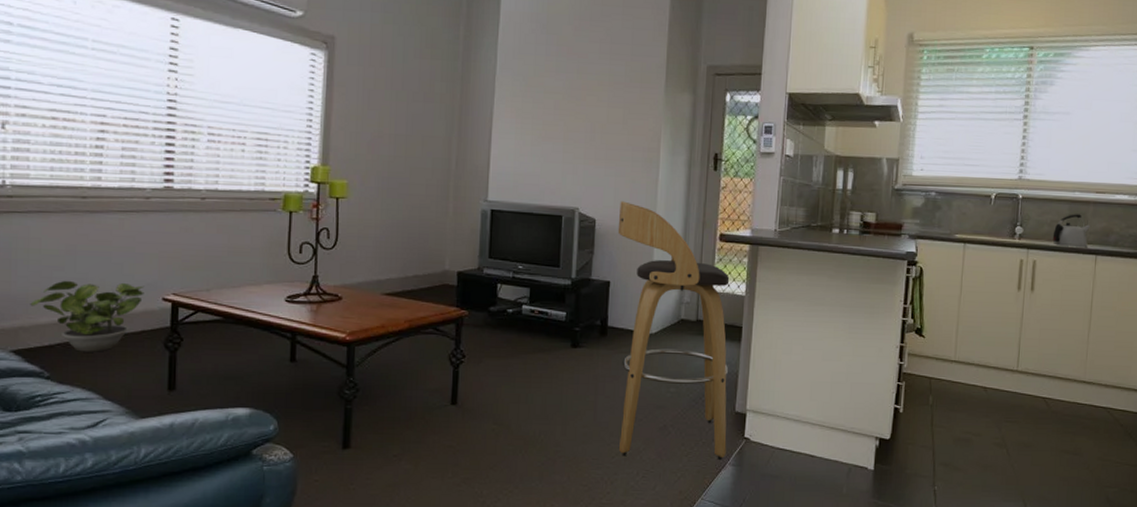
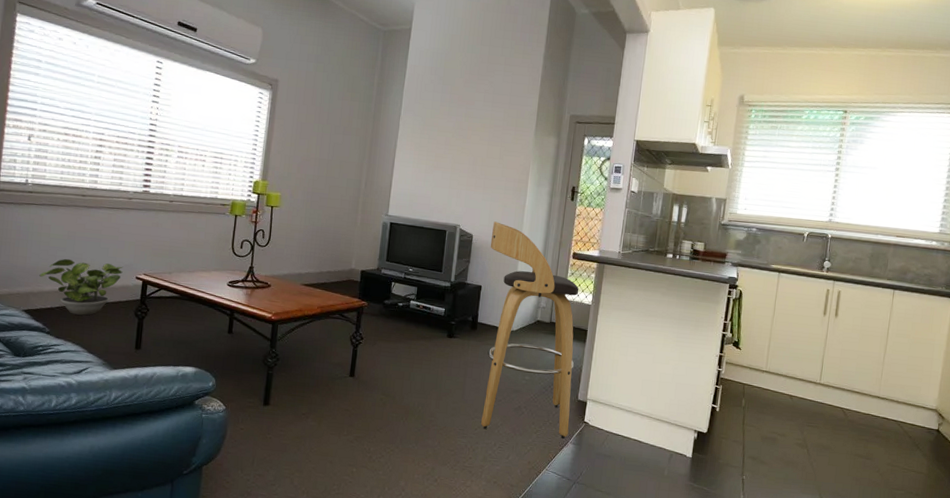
kettle: present [1052,214,1090,248] -> none [856,253,890,283]

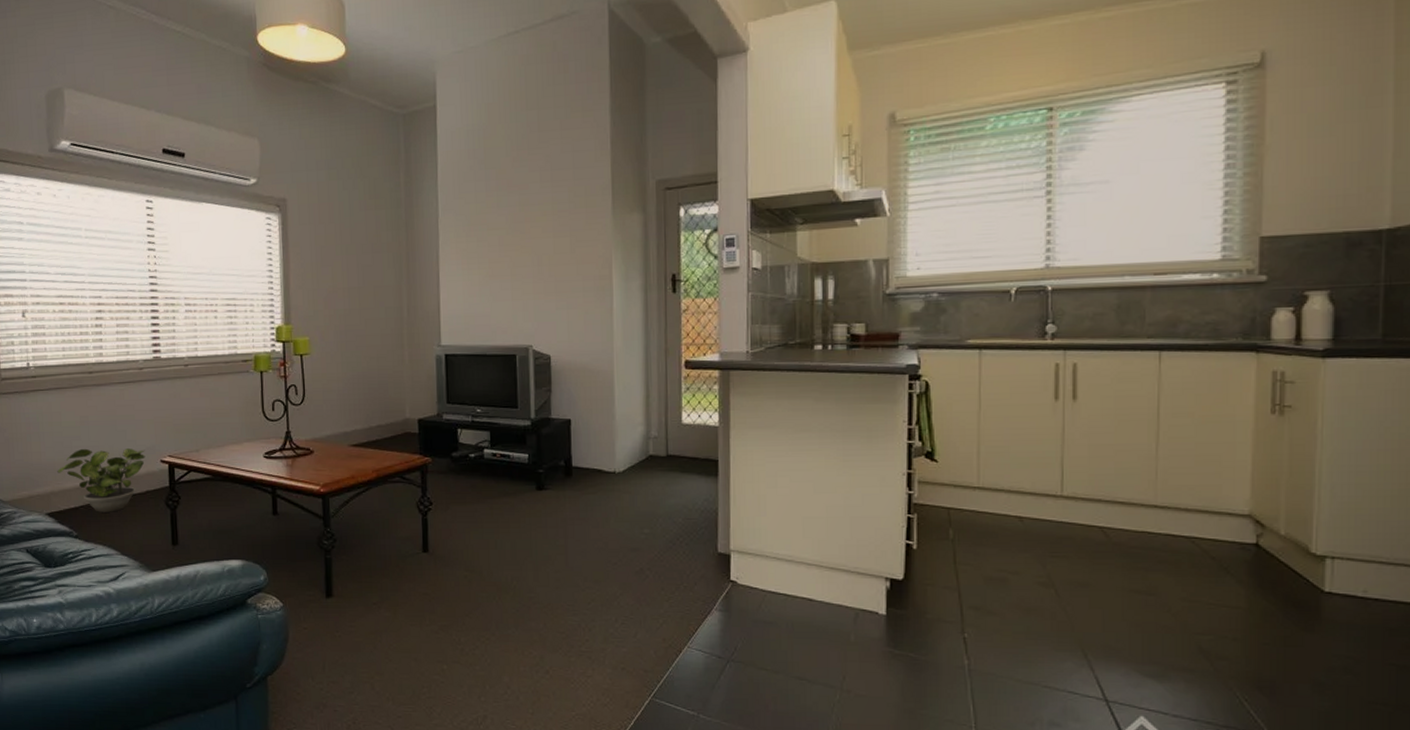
bar stool: present [481,221,579,439] -> none [574,334,711,605]

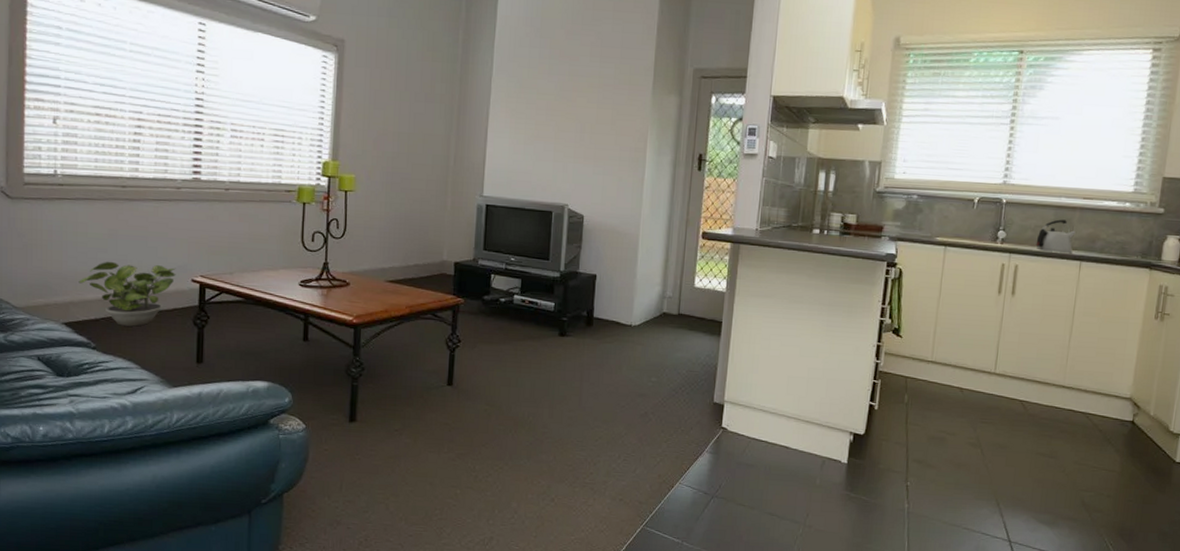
kettle: none [1097,302,1149,344] -> present [1036,219,1076,254]

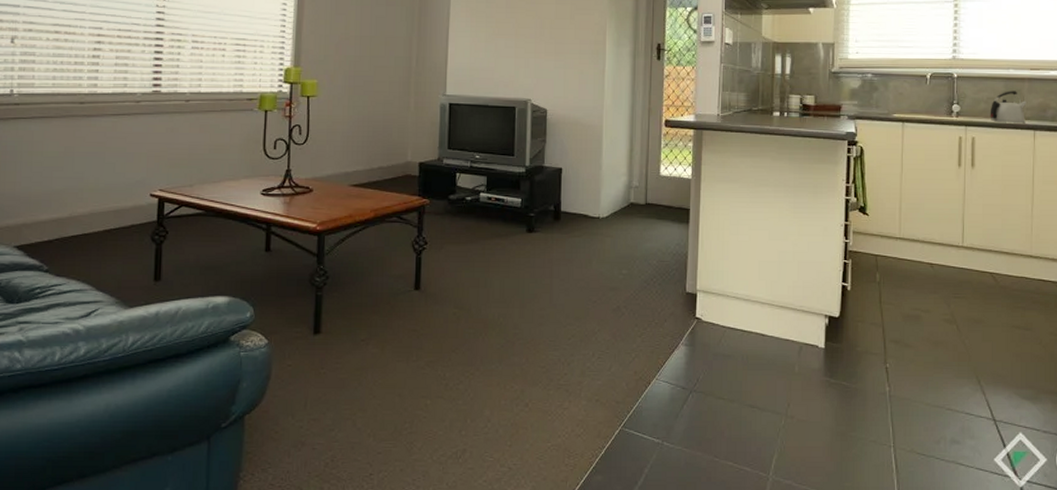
potted plant: present [79,261,176,327] -> none [32,179,134,246]

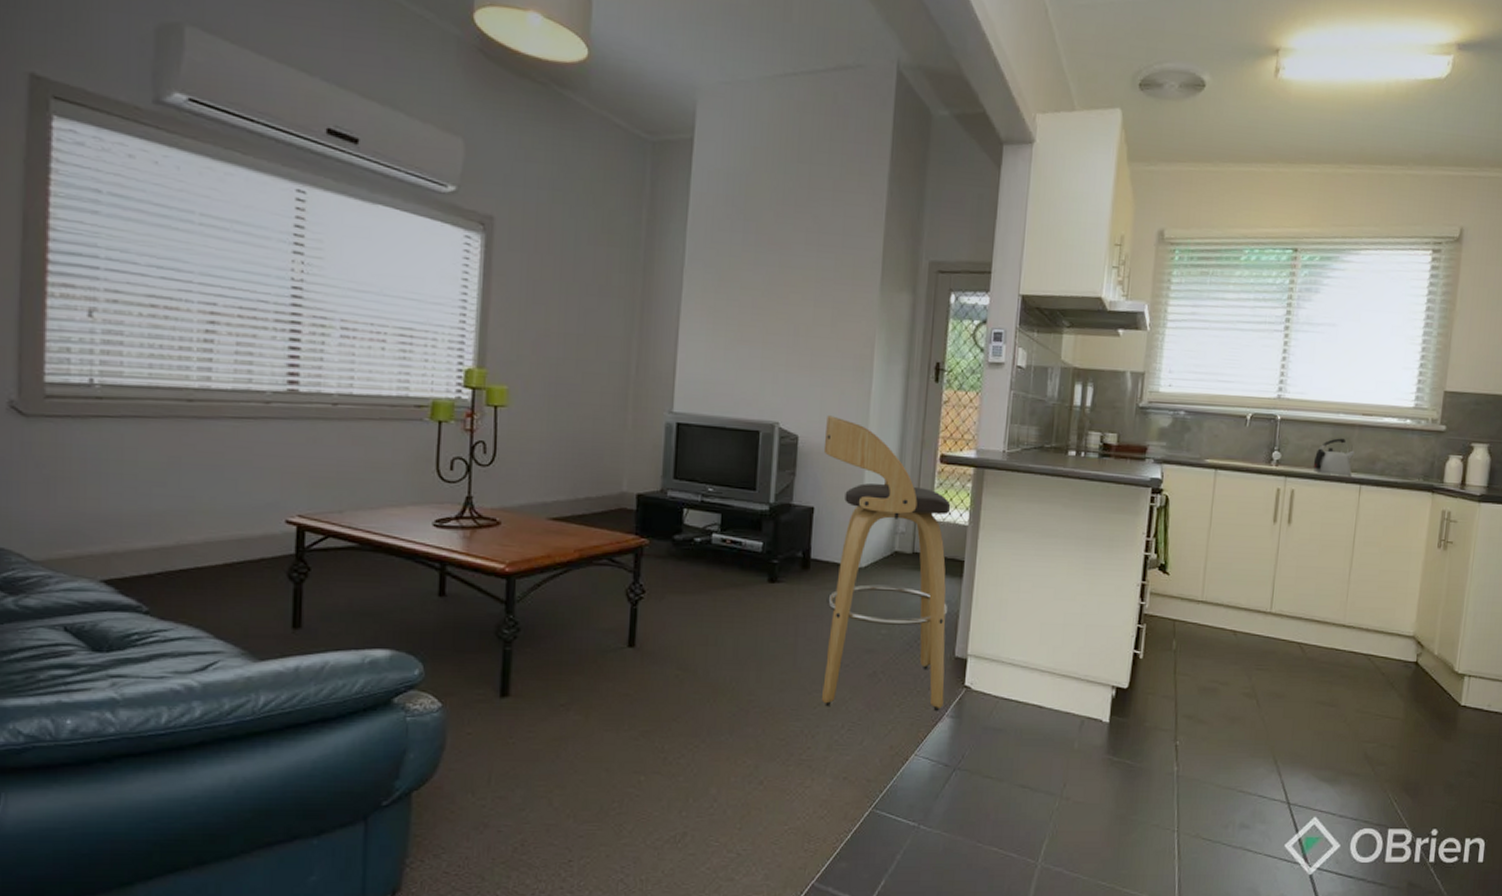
bar stool: none [568,91,679,340] -> present [822,415,951,711]

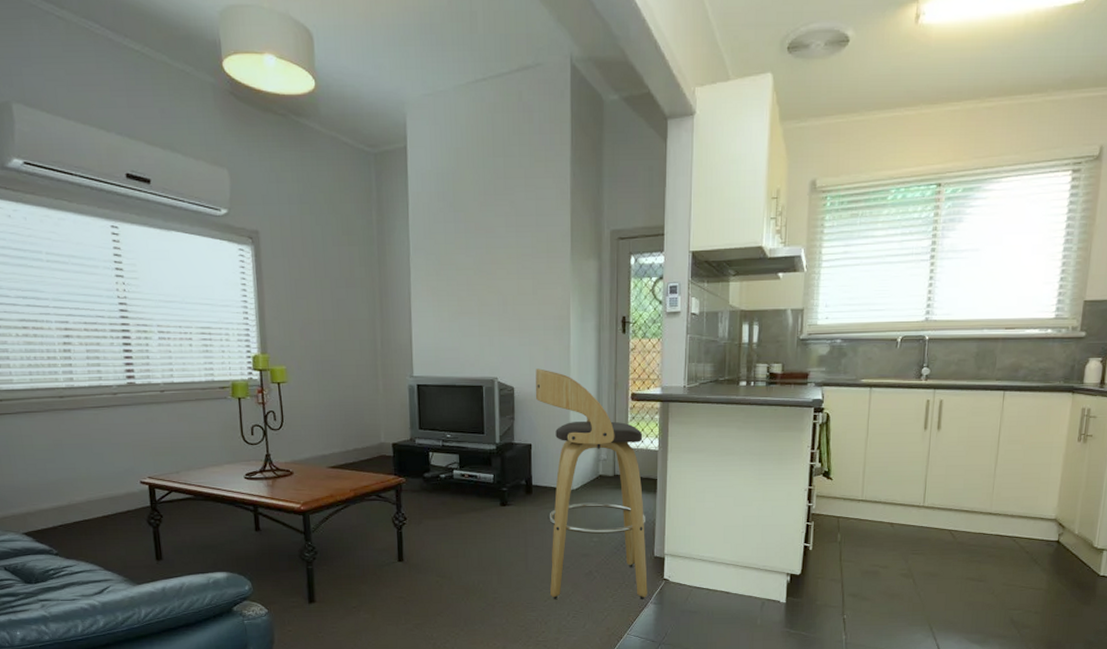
kettle: present [1313,438,1355,477] -> none [959,351,999,385]

